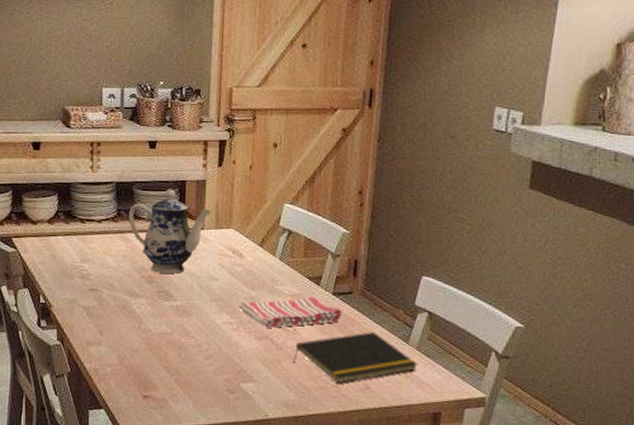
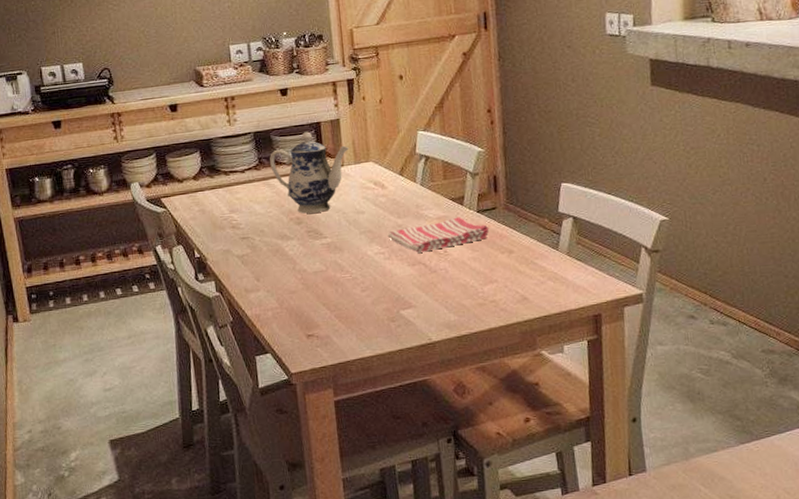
notepad: present [293,332,418,384] -> none [448,244,571,298]

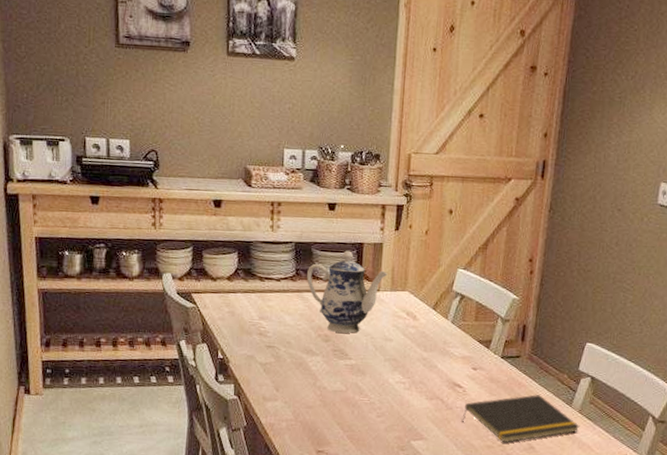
dish towel: present [387,217,490,253] -> none [411,359,510,388]
notepad: none [448,244,571,298] -> present [461,394,580,443]

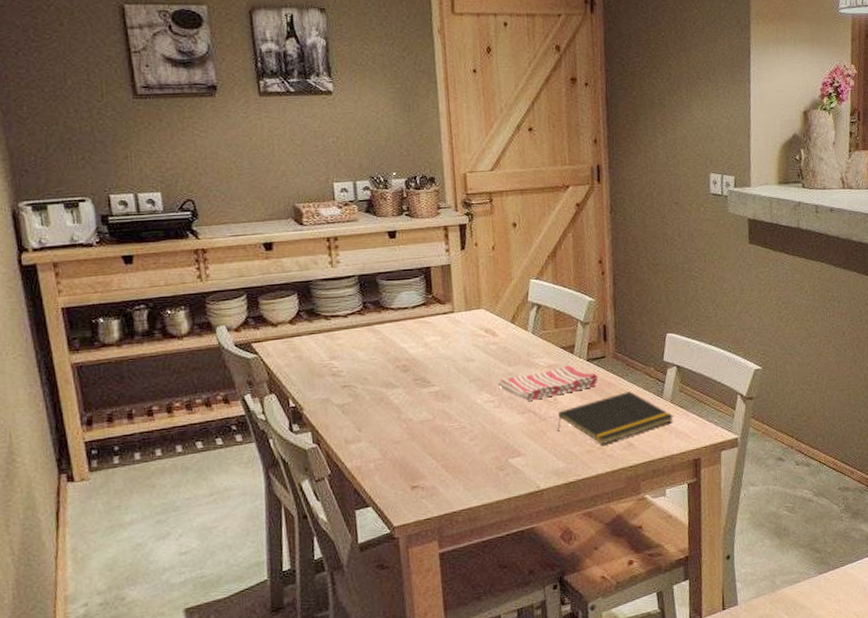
teapot: present [306,250,388,333] -> none [374,276,460,361]
dish towel: none [411,359,510,388] -> present [497,365,599,401]

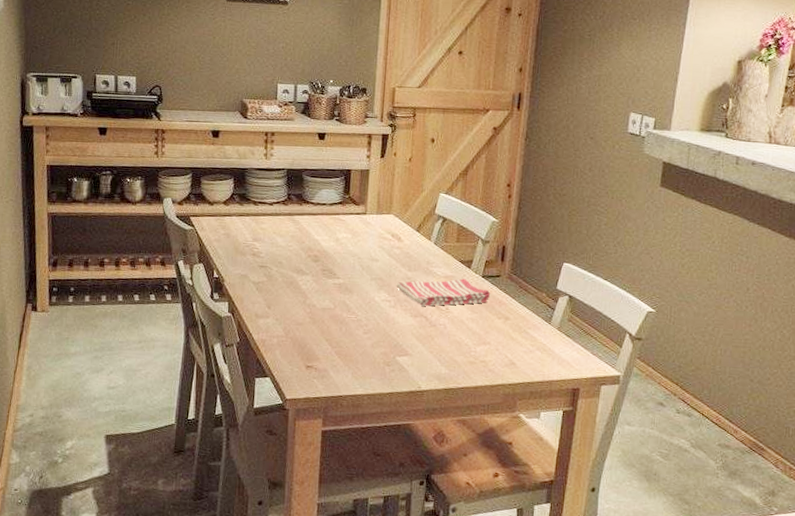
notepad: present [557,391,674,445] -> none [445,312,559,359]

